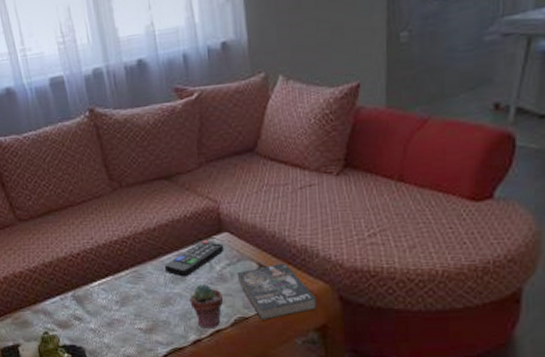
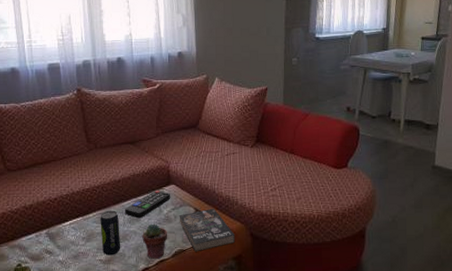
beverage can: none [134,267,164,323] -> present [100,210,121,256]

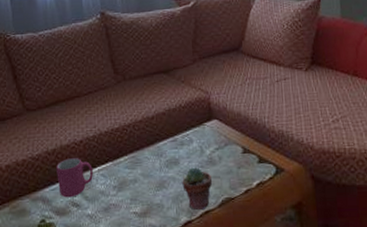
mug: none [33,213,65,246] -> present [56,158,93,198]
beverage can: present [100,210,121,256] -> none [132,152,159,207]
remote control: present [124,191,171,218] -> none [160,127,214,162]
book: present [179,208,236,252] -> none [224,146,294,200]

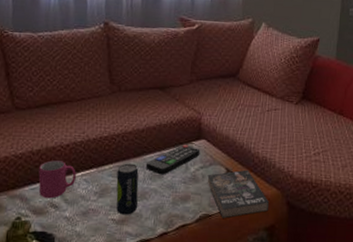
beverage can: none [132,152,159,207] -> present [116,163,139,215]
remote control: none [160,127,214,162] -> present [145,145,201,175]
potted succulent: present [182,167,213,210] -> none [163,182,193,223]
book: none [224,146,294,200] -> present [207,170,270,219]

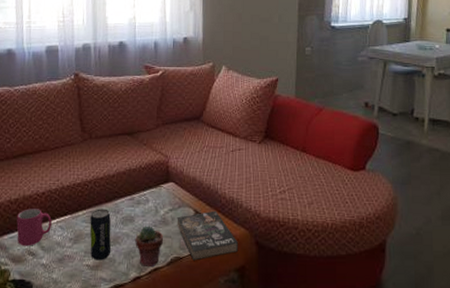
remote control: present [145,145,201,175] -> none [117,188,169,219]
potted succulent: none [163,182,193,223] -> present [135,226,164,266]

